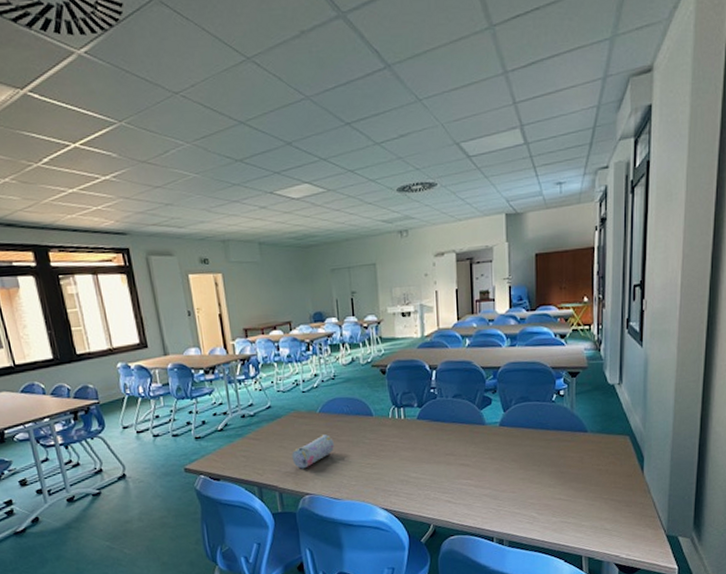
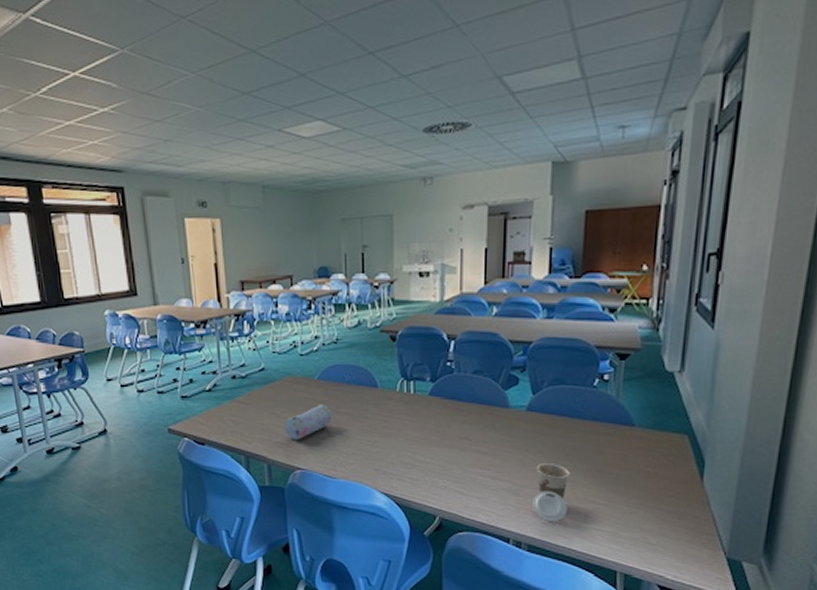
cup: none [510,469,539,520] -> present [532,463,571,523]

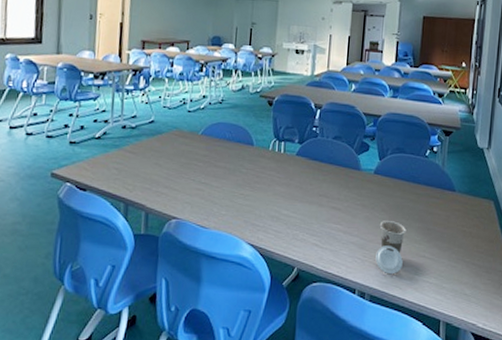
pencil case: present [284,404,332,440] -> none [165,158,211,191]

